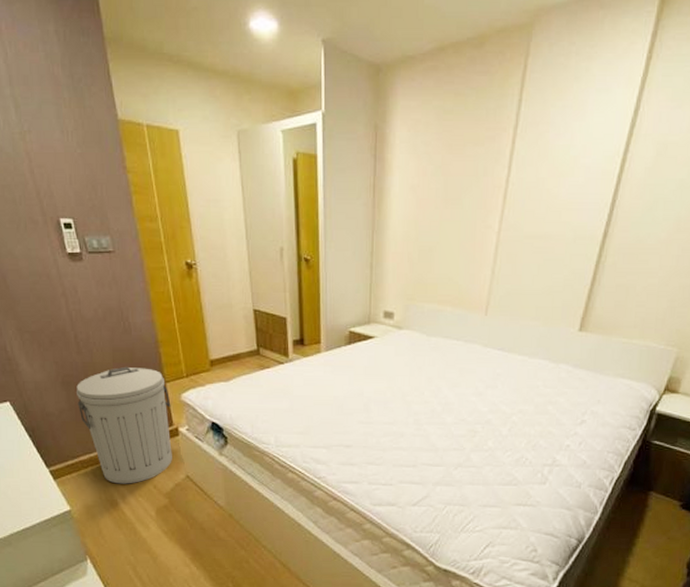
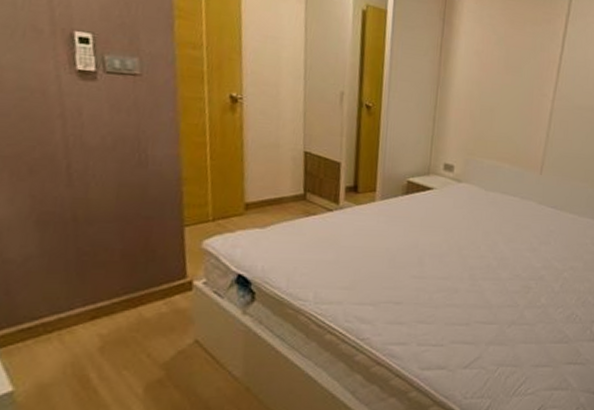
trash can: present [76,366,172,484] -> none [53,205,188,353]

